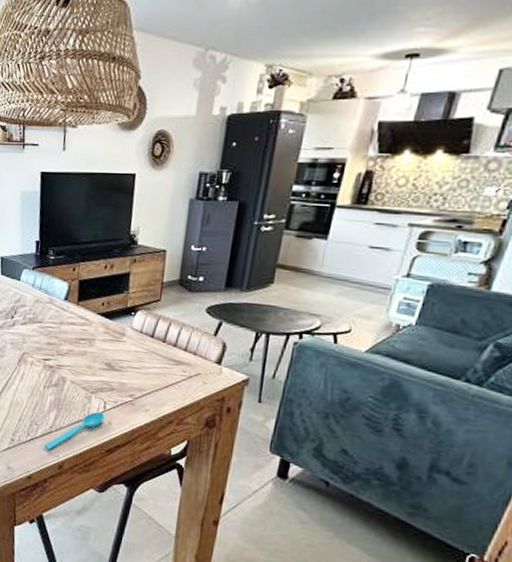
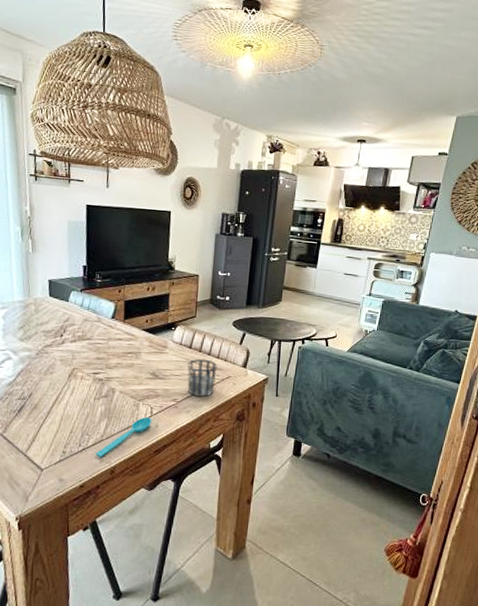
cup: none [147,350,184,396] -> present [187,358,217,397]

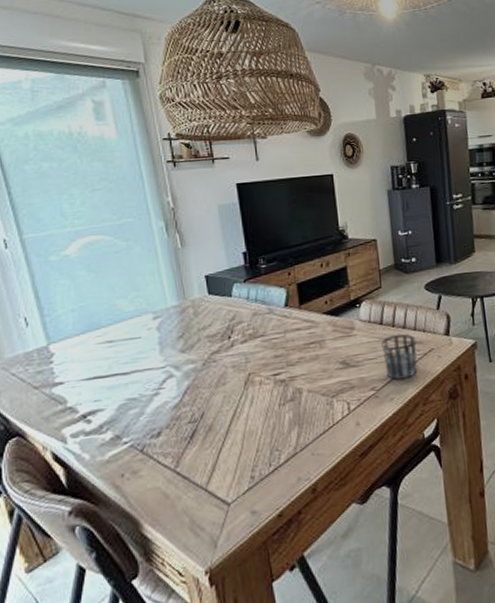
spoon: present [96,417,152,457] -> none [291,415,352,475]

